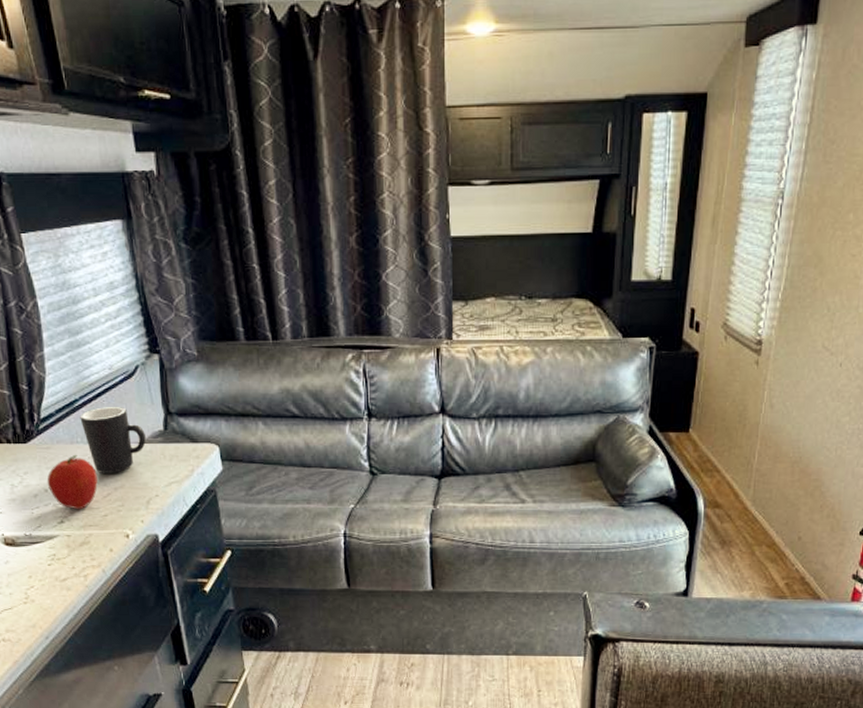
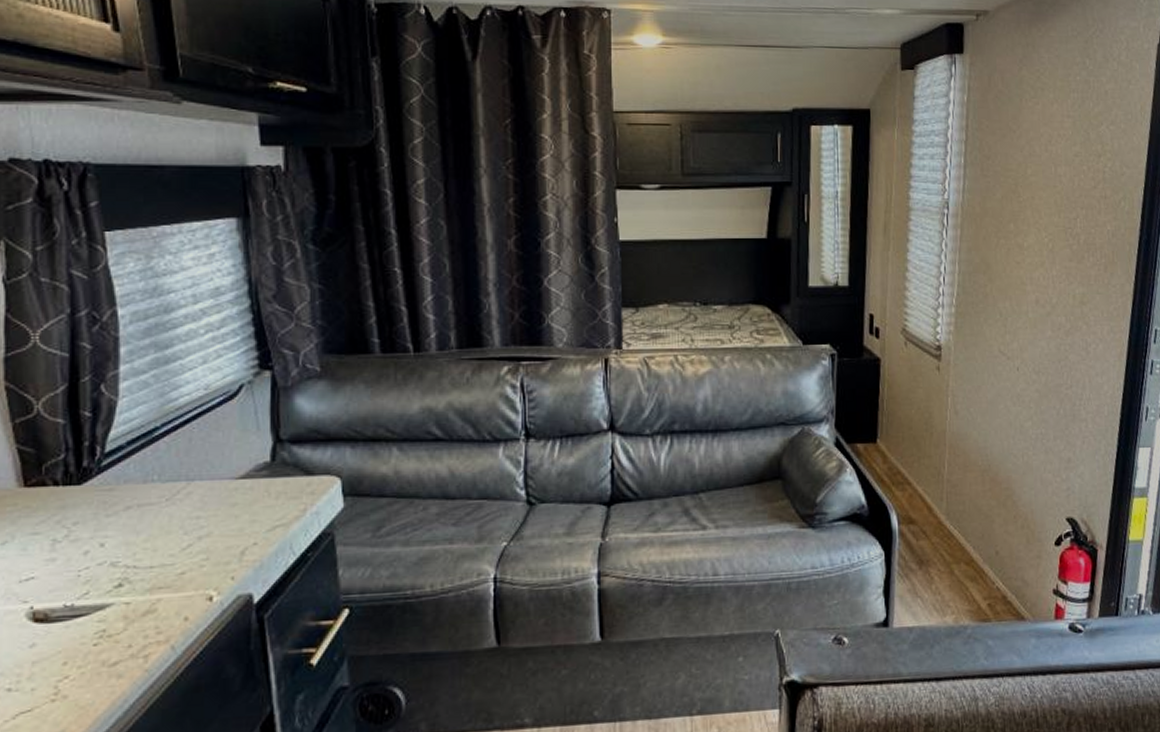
fruit: present [47,454,98,510] -> none [104,496,176,568]
mug: present [80,407,146,473] -> none [159,435,246,519]

